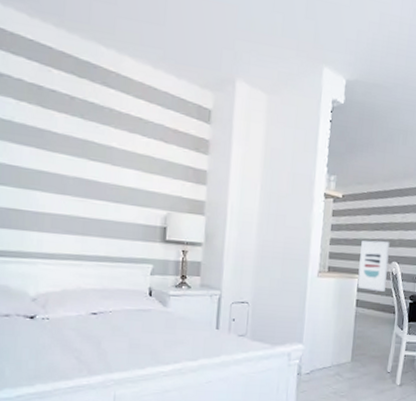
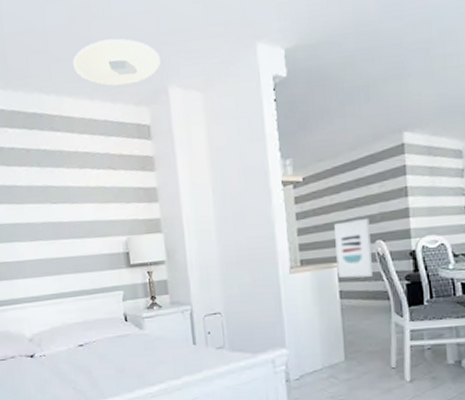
ceiling light: none [142,13,233,67] -> present [73,38,161,86]

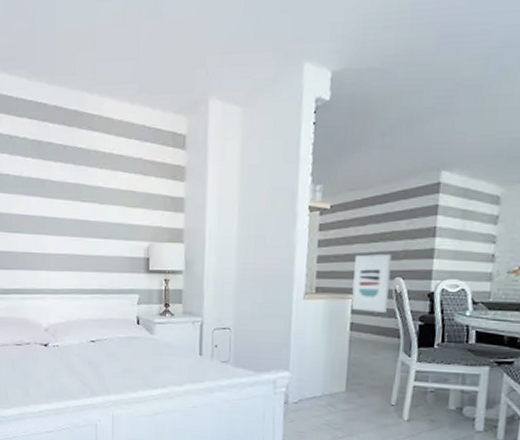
ceiling light: present [73,38,161,86] -> none [119,43,205,92]

